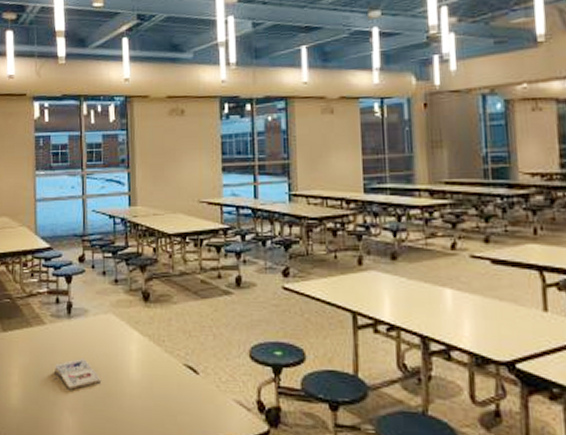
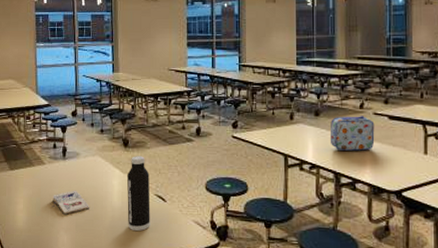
water bottle: none [149,313,179,414] -> present [127,156,150,232]
lunch box: none [412,259,474,307] -> present [329,116,375,151]

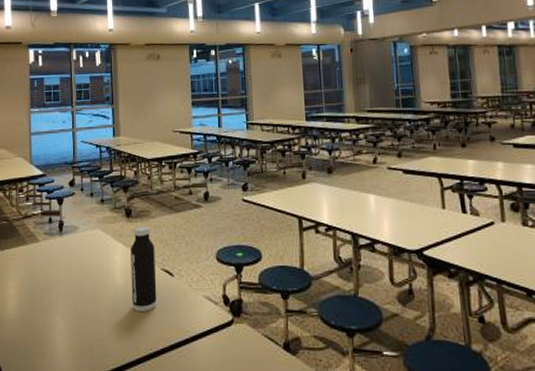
paperback book: present [51,190,89,216] -> none [46,269,89,299]
lunch box: present [329,116,375,151] -> none [344,171,391,209]

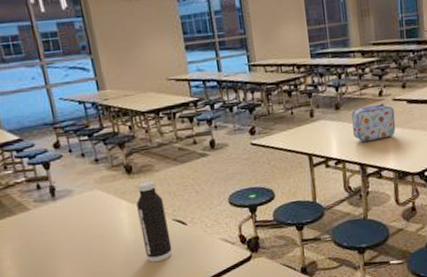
lunch box: none [344,171,391,209] -> present [351,103,396,142]

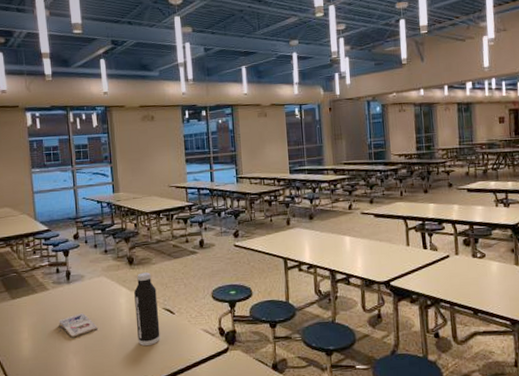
paperback book: none [47,232,97,262] -> present [58,312,98,339]
lunch box: present [351,103,396,142] -> none [323,216,364,249]

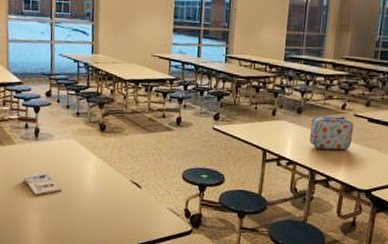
water bottle: present [134,272,160,346] -> none [101,141,126,216]
lunch box: none [323,216,364,249] -> present [309,116,354,151]

